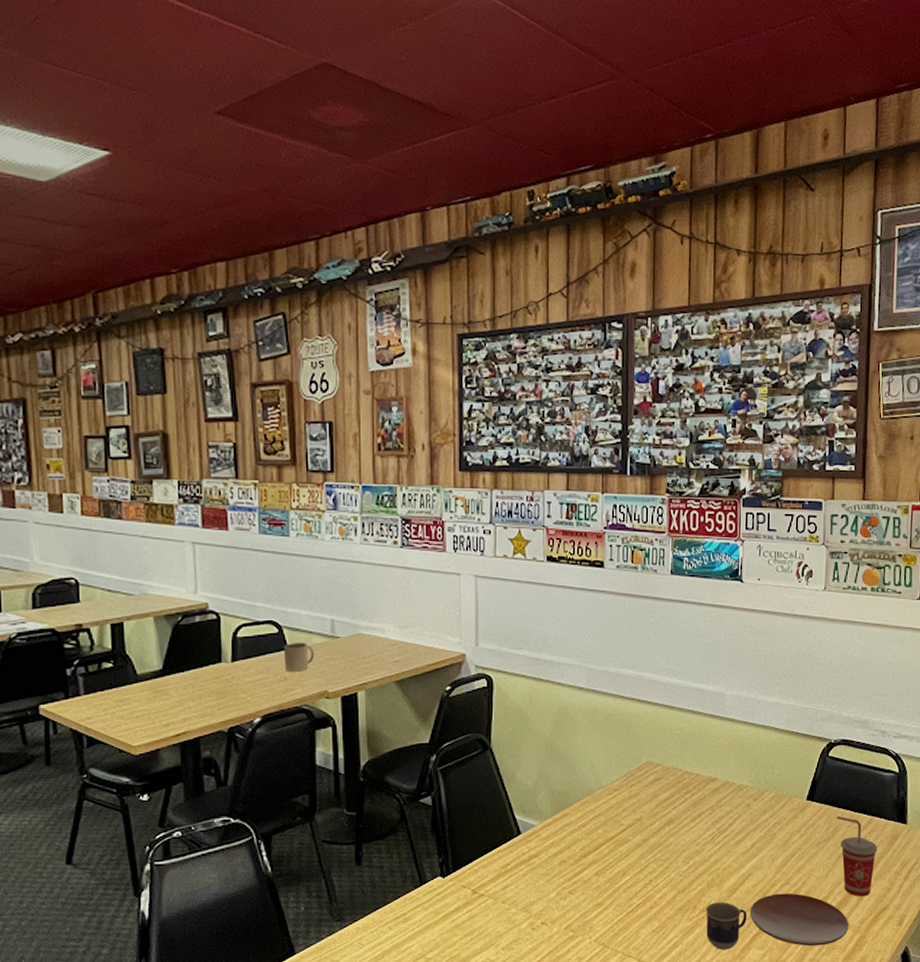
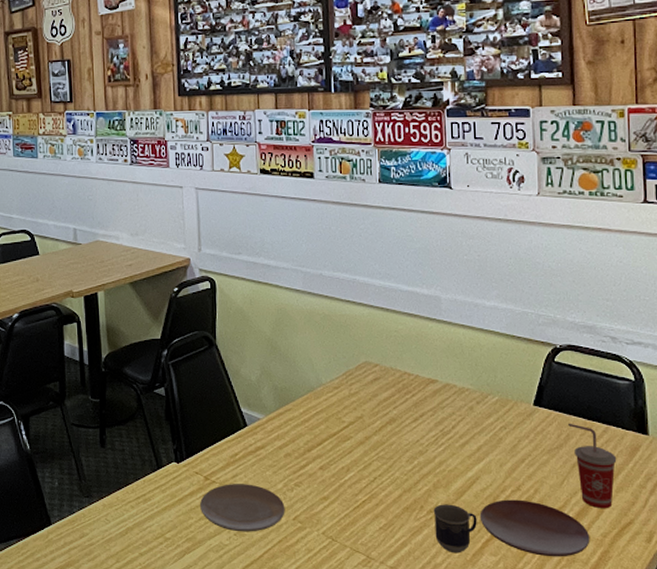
mug: present [283,643,315,673] -> none [35,249,61,275]
plate: none [467,895,557,946] -> present [200,484,285,532]

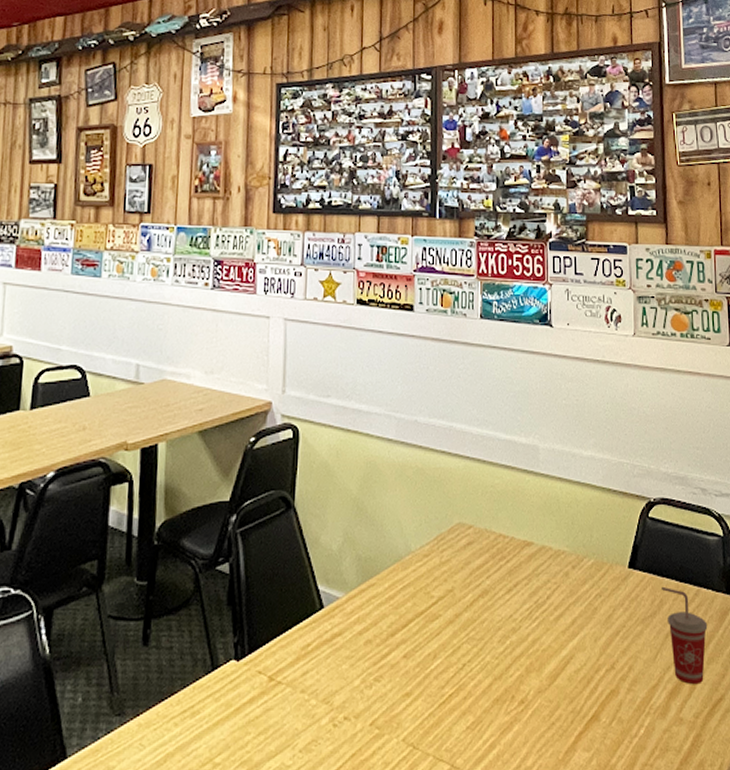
plate: present [200,484,285,532] -> none [261,682,362,748]
cup: present [433,504,477,554] -> none [525,691,570,753]
plate: present [479,499,590,557] -> none [573,680,683,748]

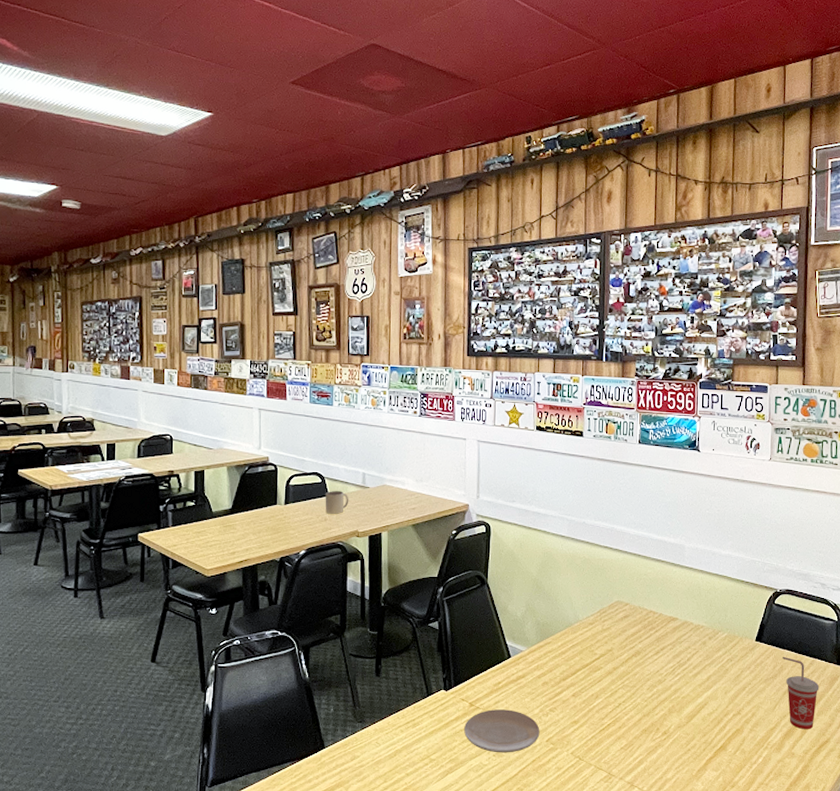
mug: none [84,389,117,422] -> present [325,491,349,515]
plate: none [261,682,362,748] -> present [464,709,540,753]

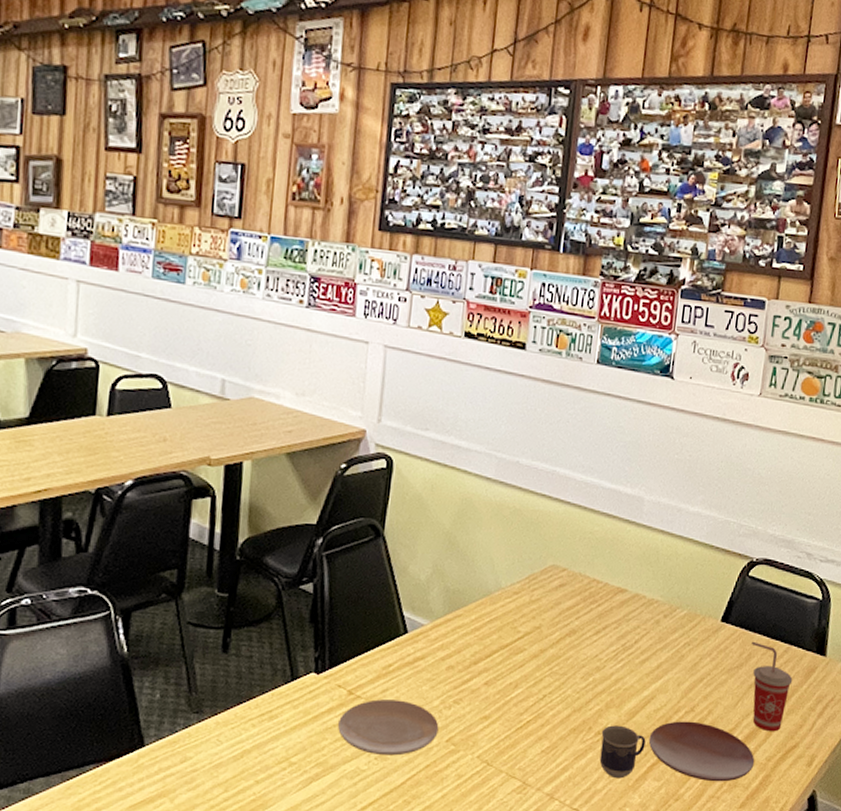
mug: present [325,491,349,515] -> none [165,401,201,434]
cup: none [667,726,703,770] -> present [599,725,646,779]
plate: none [705,722,794,772] -> present [648,721,755,782]

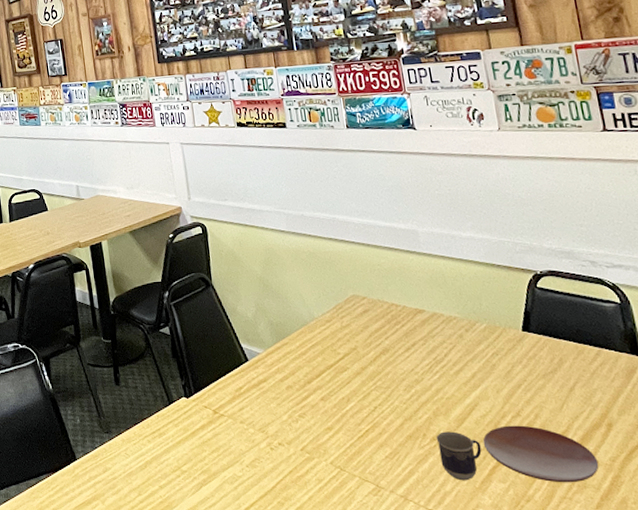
plate: present [338,699,439,756] -> none [211,416,293,464]
beverage cup: present [752,641,793,732] -> none [559,347,617,433]

